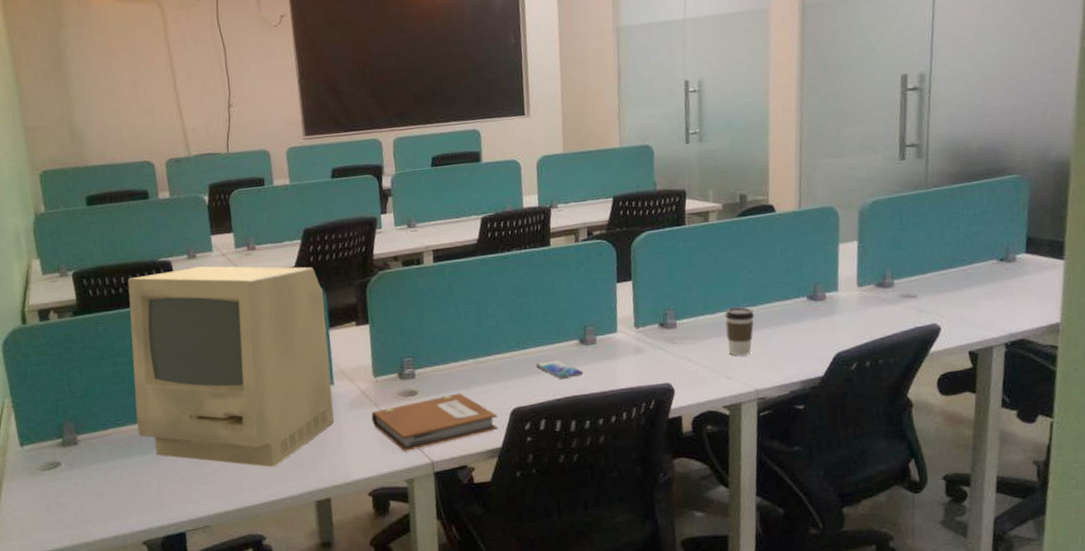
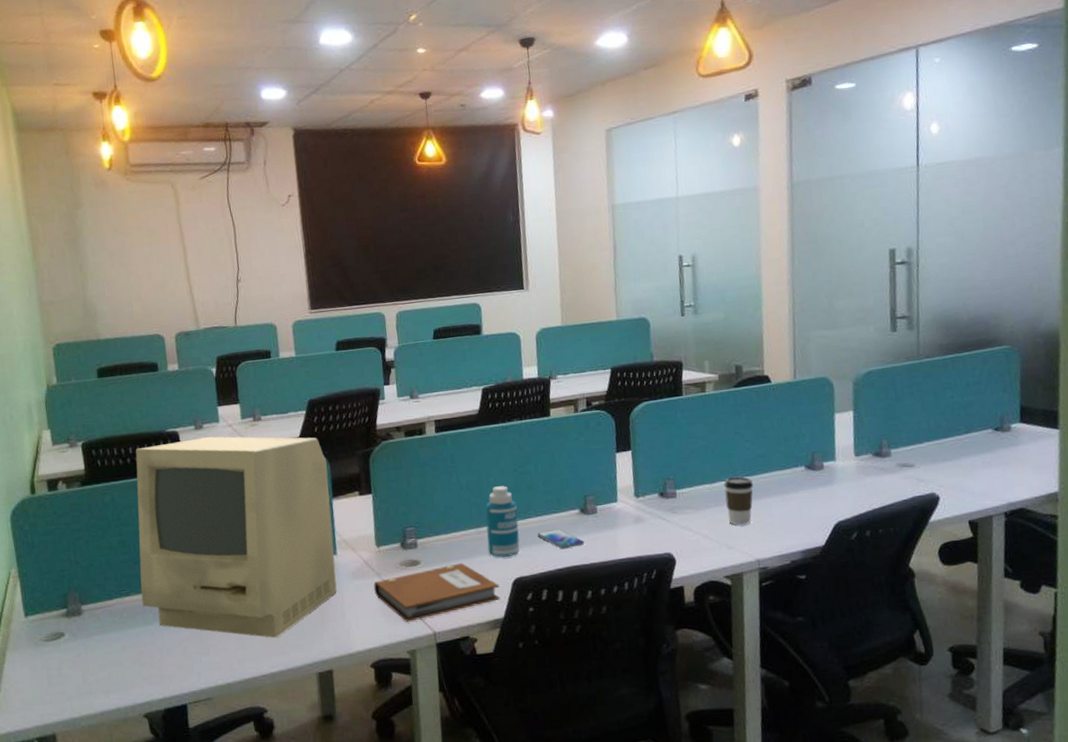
bottle: none [484,316,519,388] -> present [485,486,520,558]

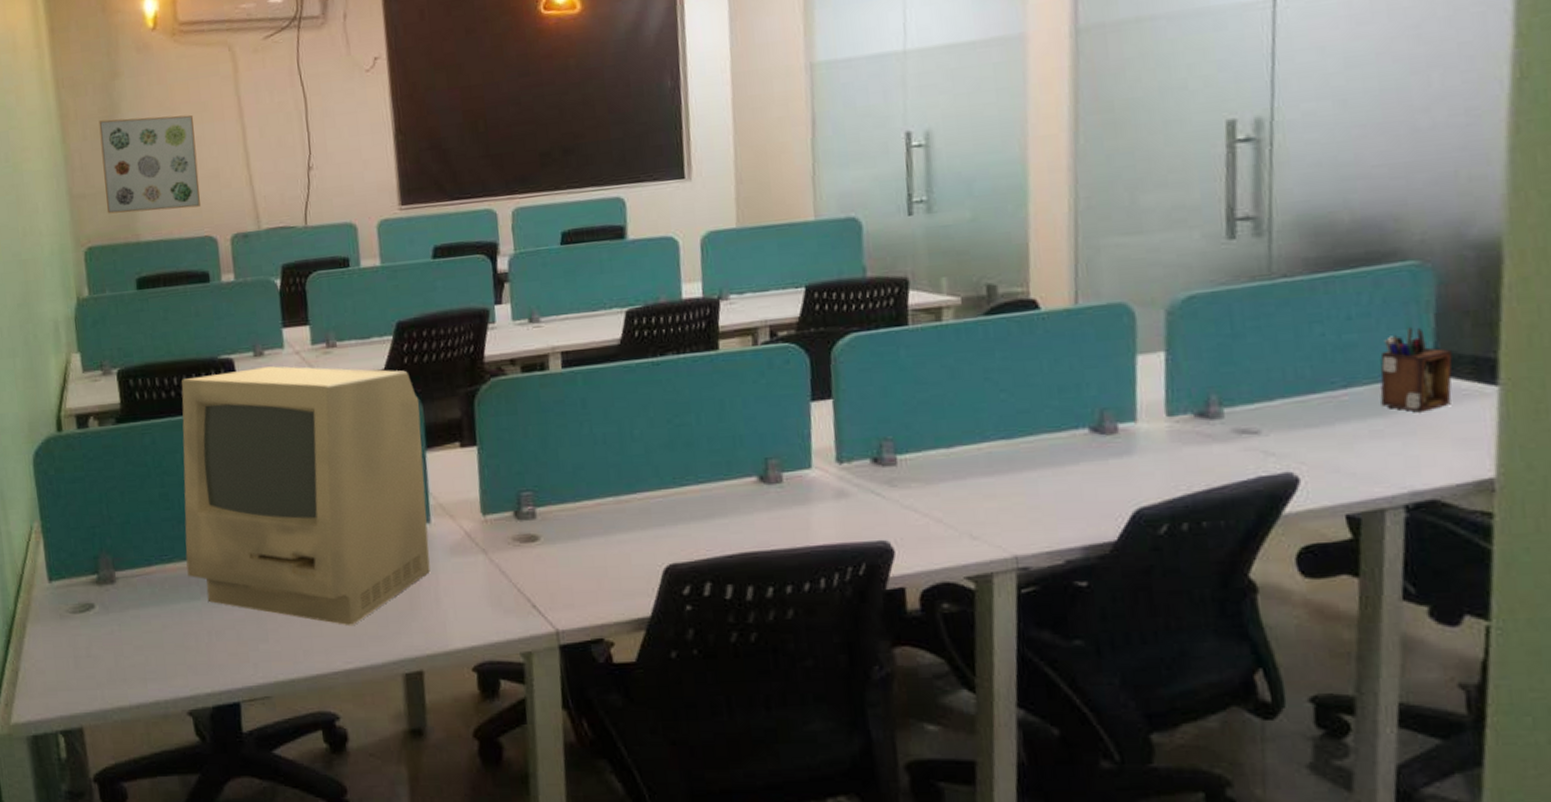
wall art: none [64,238,150,317] -> present [98,114,200,214]
notebook: present [373,562,500,622] -> none [477,541,646,615]
bottle: present [485,486,520,558] -> none [628,441,675,536]
smartphone: present [537,529,585,550] -> none [698,502,765,530]
coffee cup: present [724,476,754,525] -> none [967,439,1012,507]
desk organizer: none [987,391,1031,449] -> present [1380,327,1453,413]

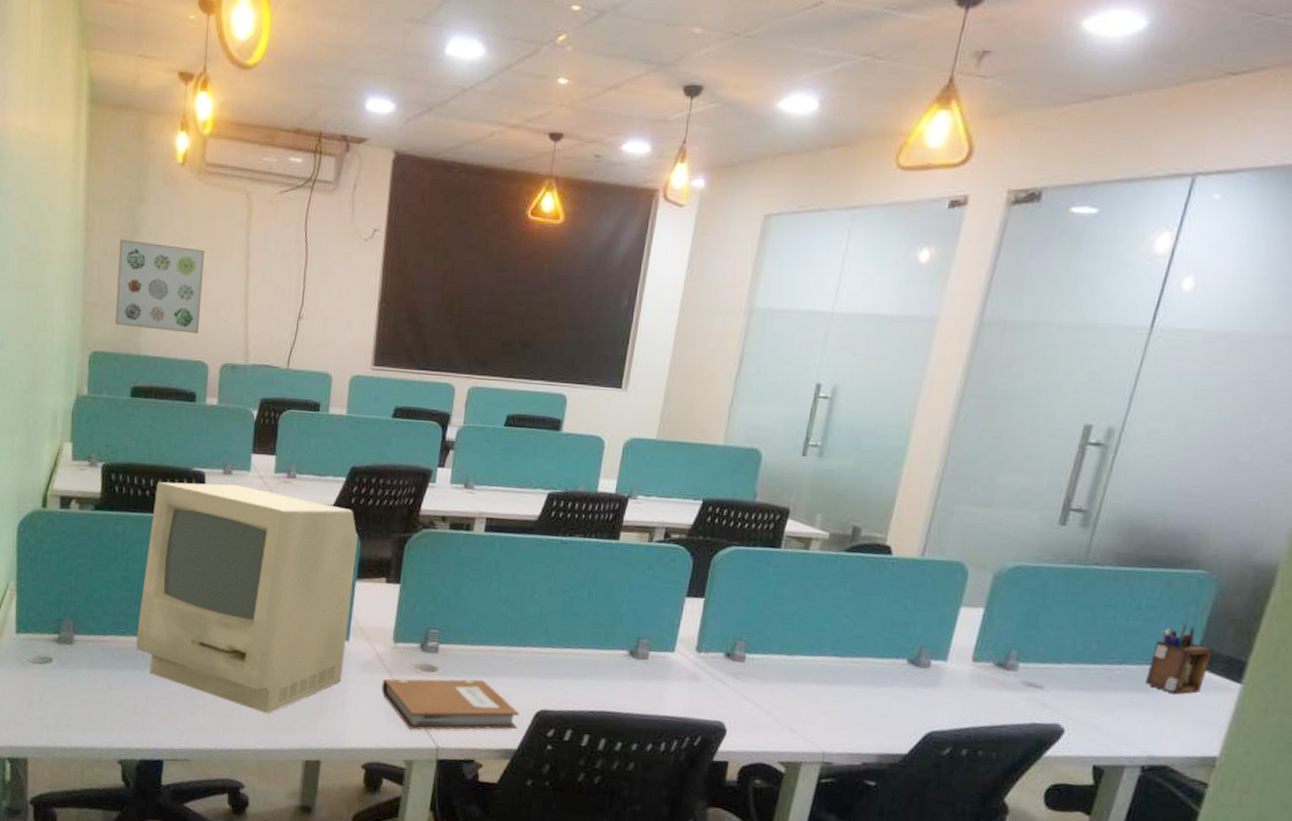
notebook: none [477,541,646,615] -> present [380,678,520,730]

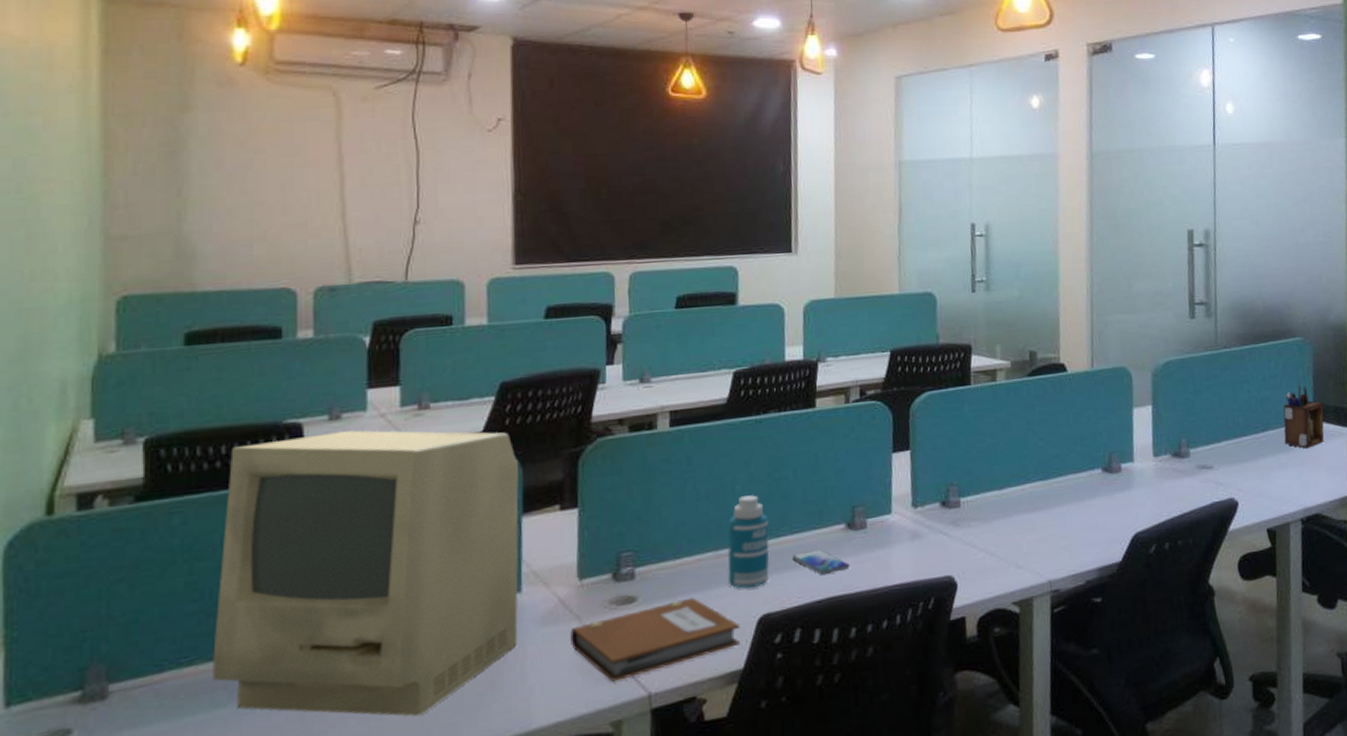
wall art: present [115,239,205,334] -> none [154,155,282,259]
bottle: none [515,605,559,686] -> present [727,495,770,589]
smartphone: none [574,666,626,691] -> present [792,549,850,576]

